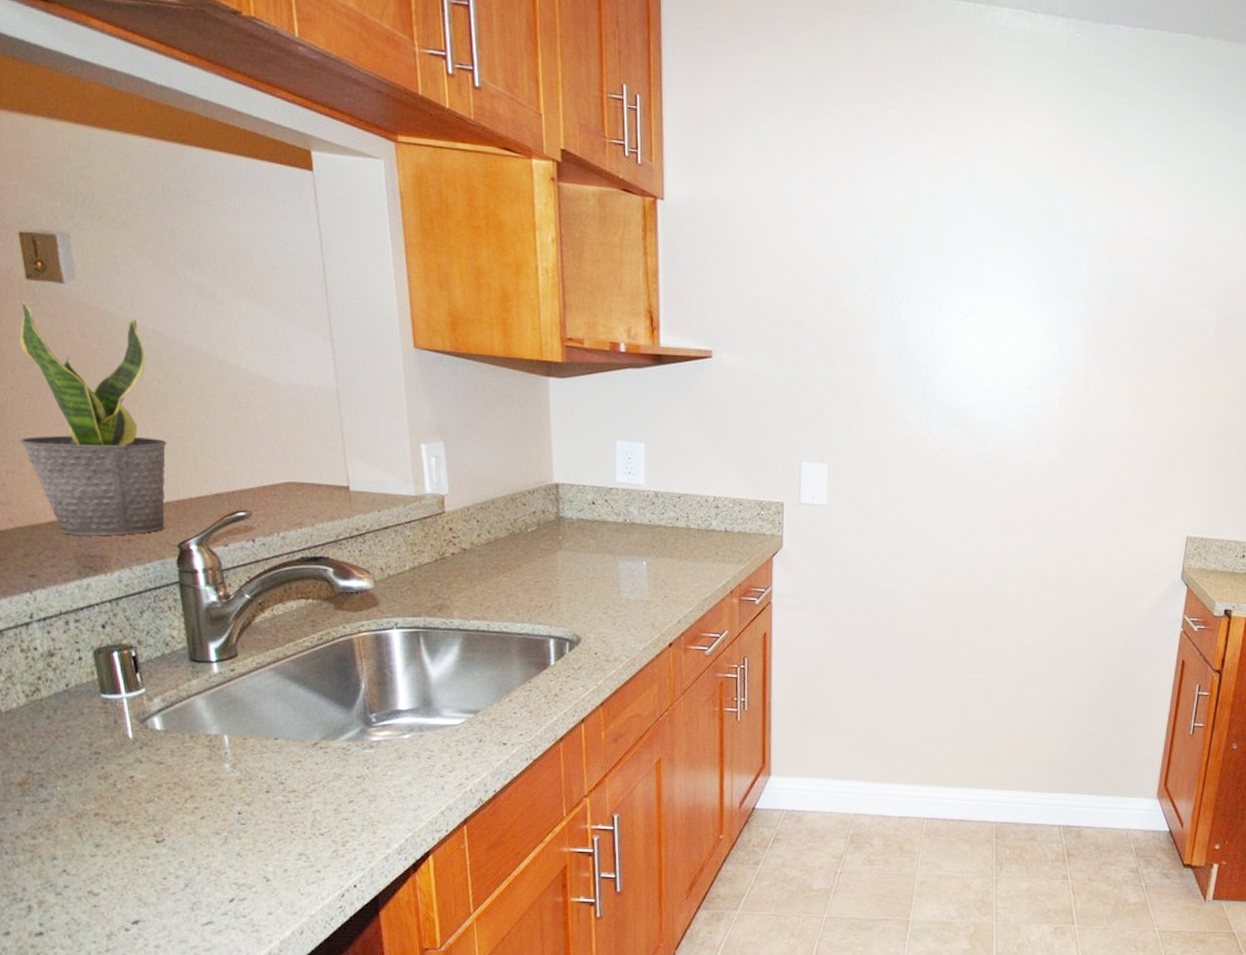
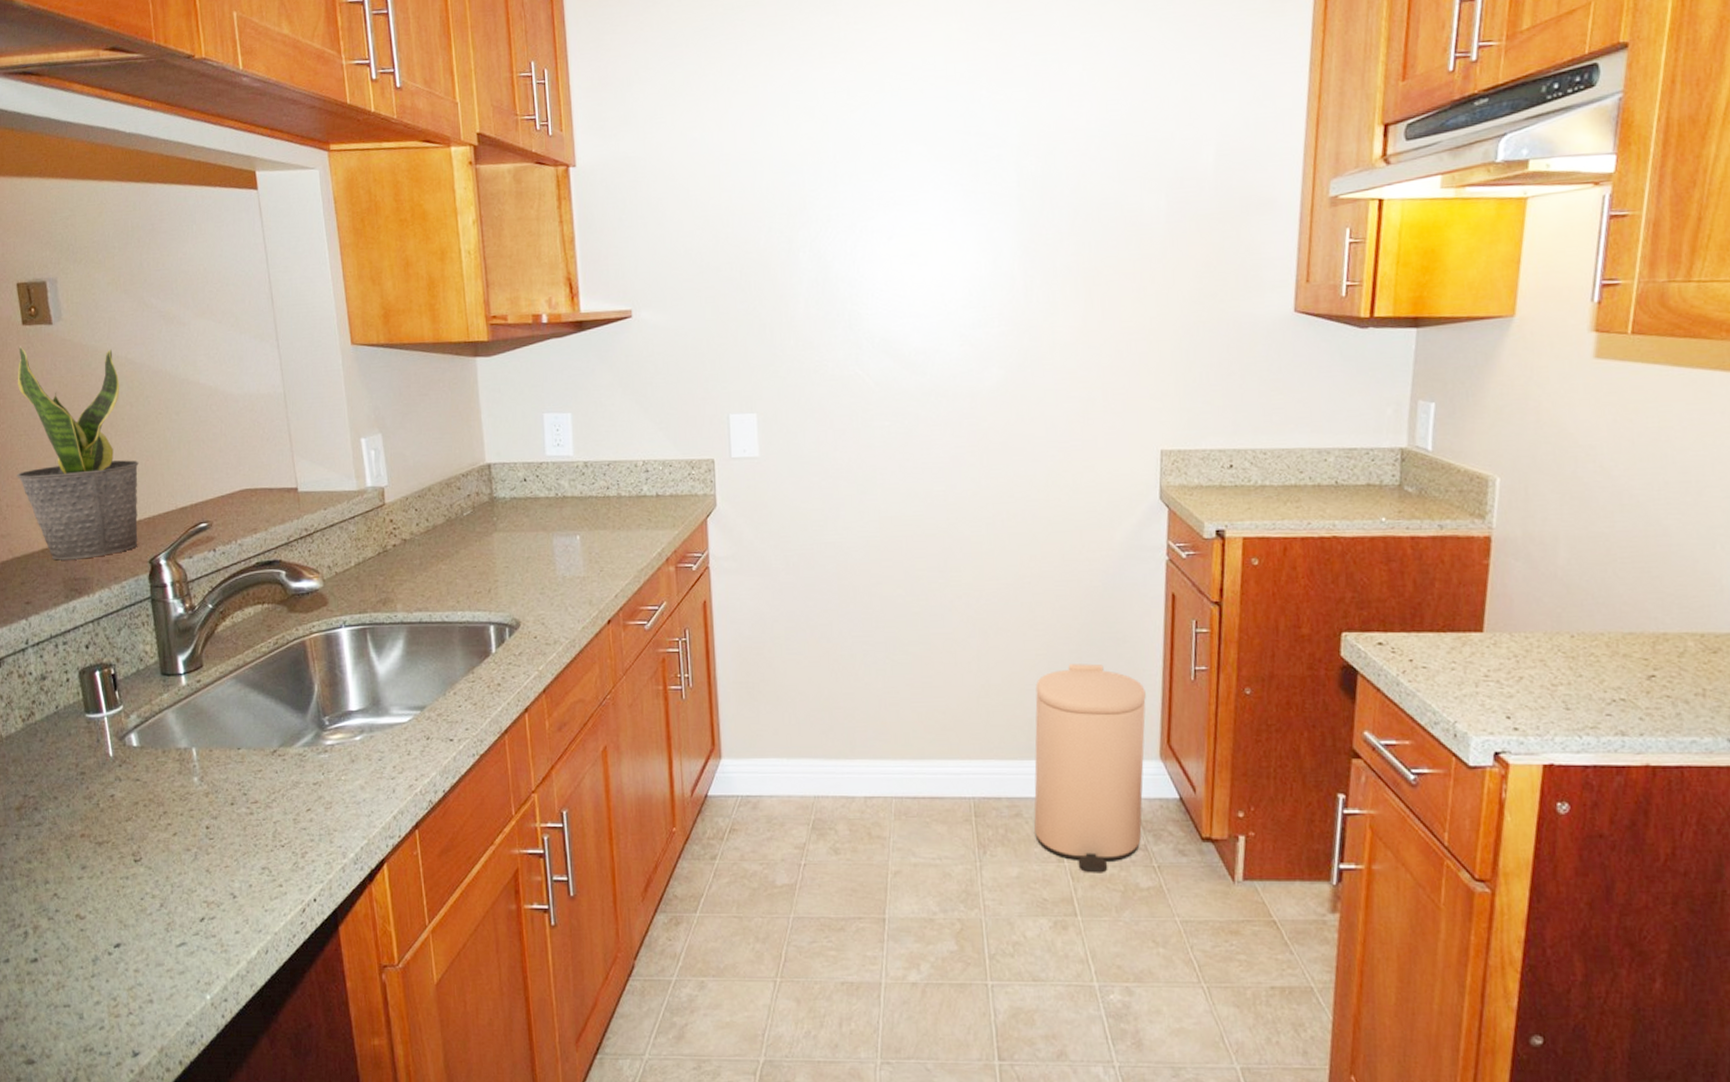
pedal bin: none [1046,714,1151,890] -> present [1034,663,1146,873]

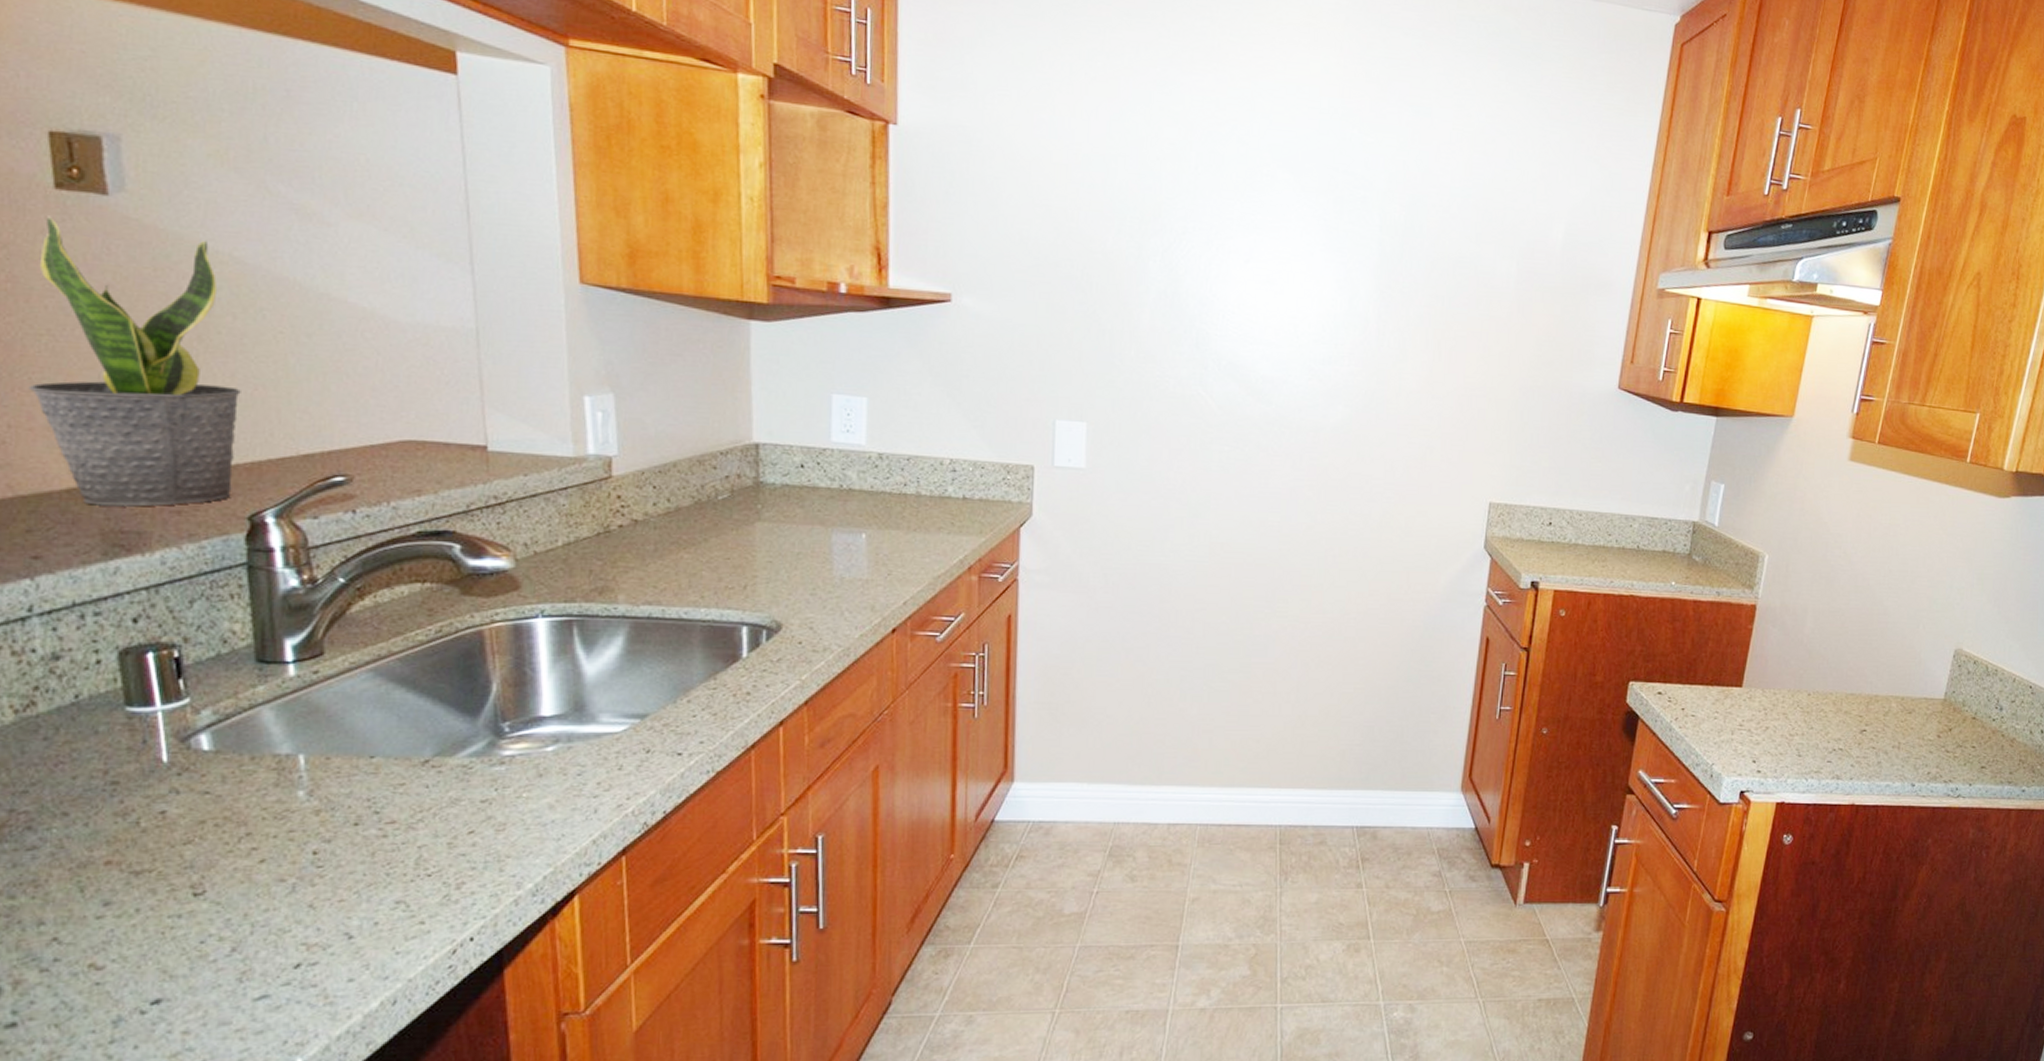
pedal bin: present [1034,663,1146,873] -> none [1337,699,1454,898]

